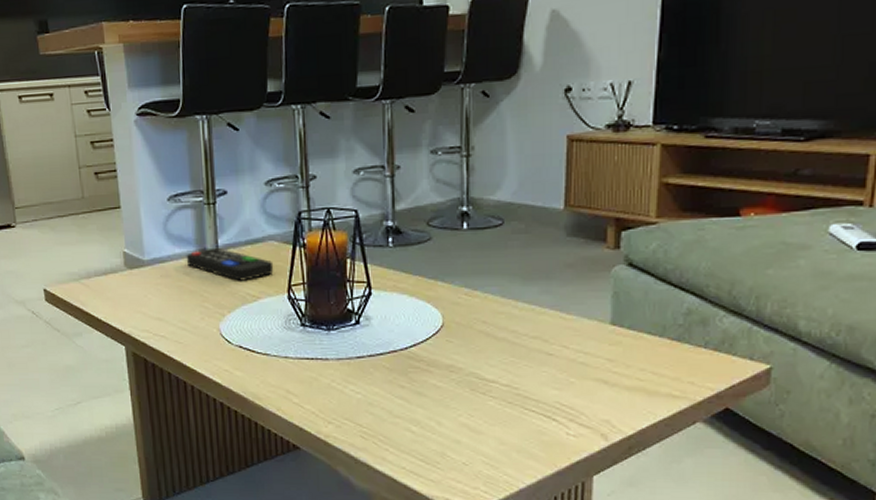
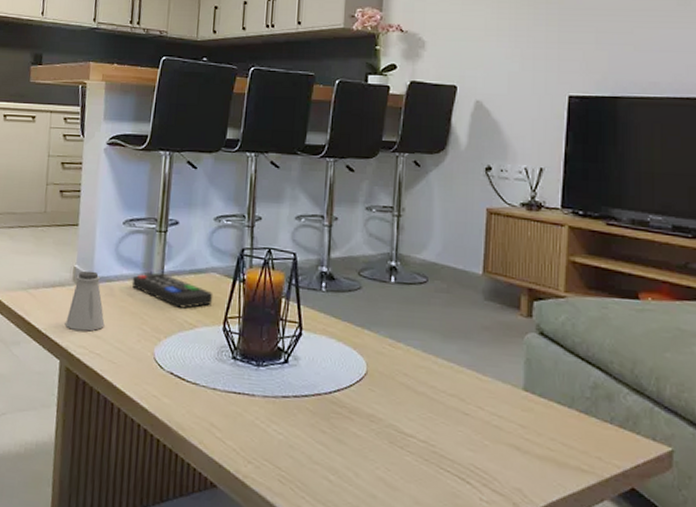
saltshaker: none [124,254,165,315] -> present [66,270,105,332]

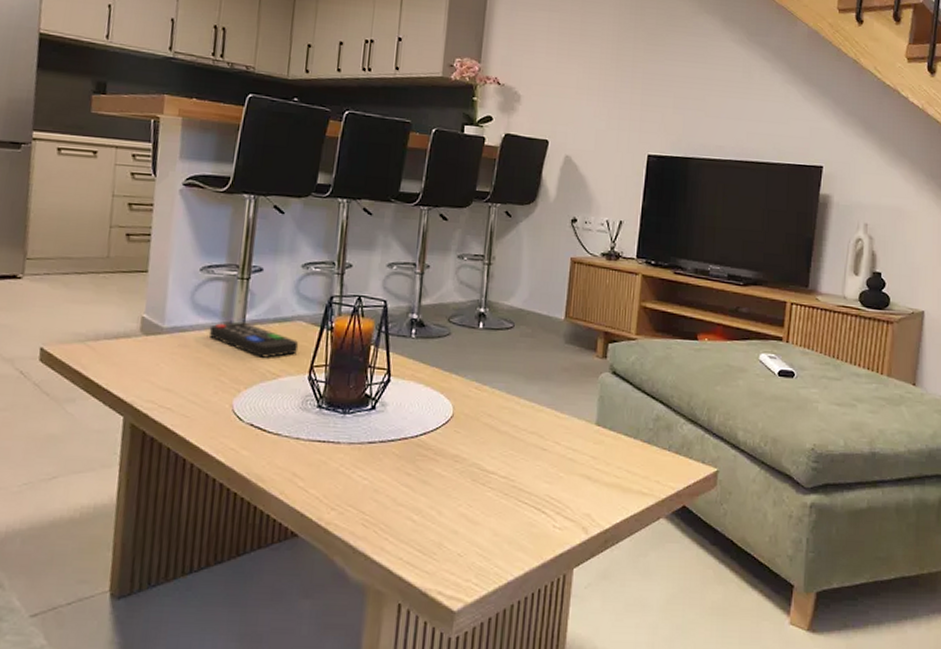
saltshaker: present [66,270,105,332] -> none [131,320,177,385]

